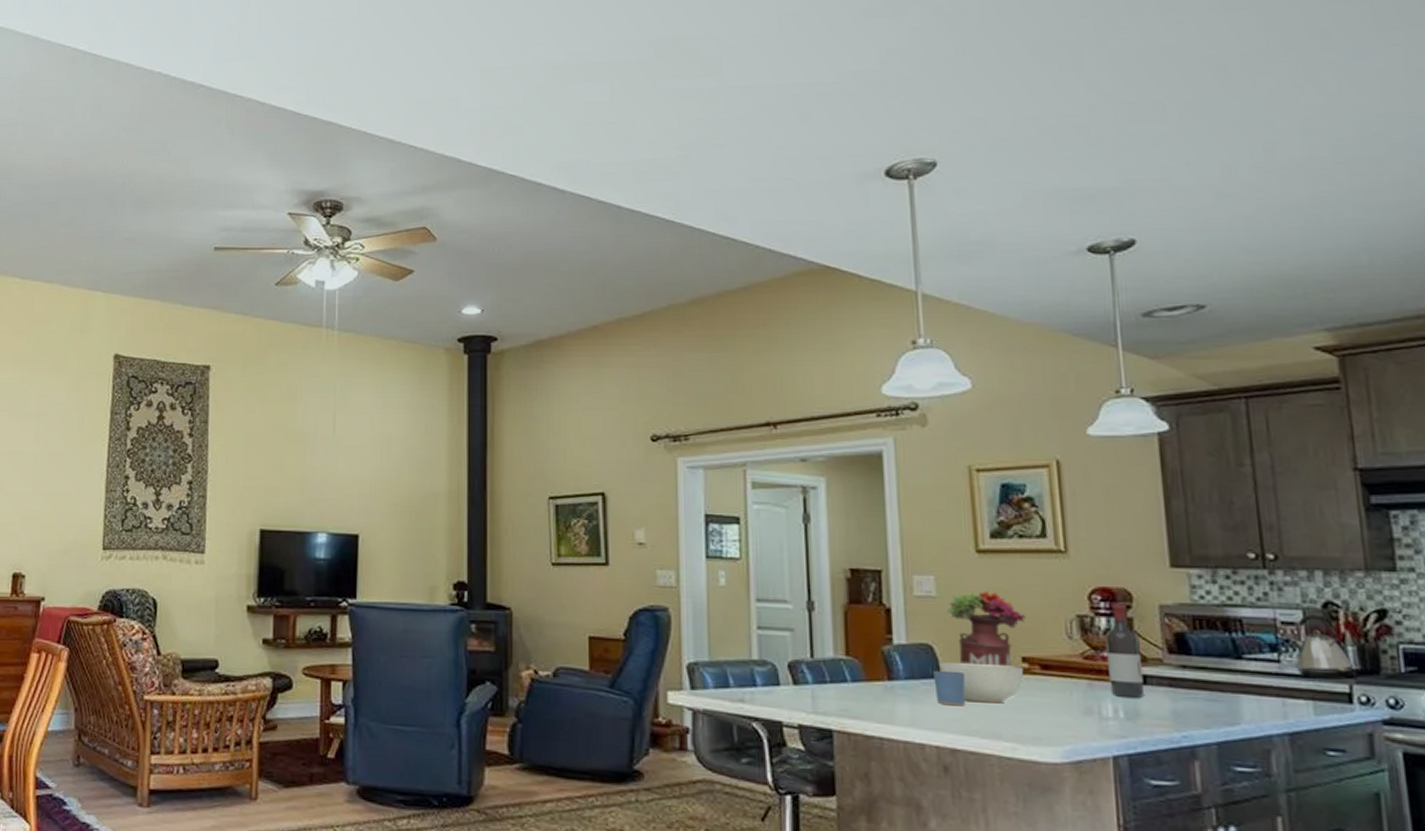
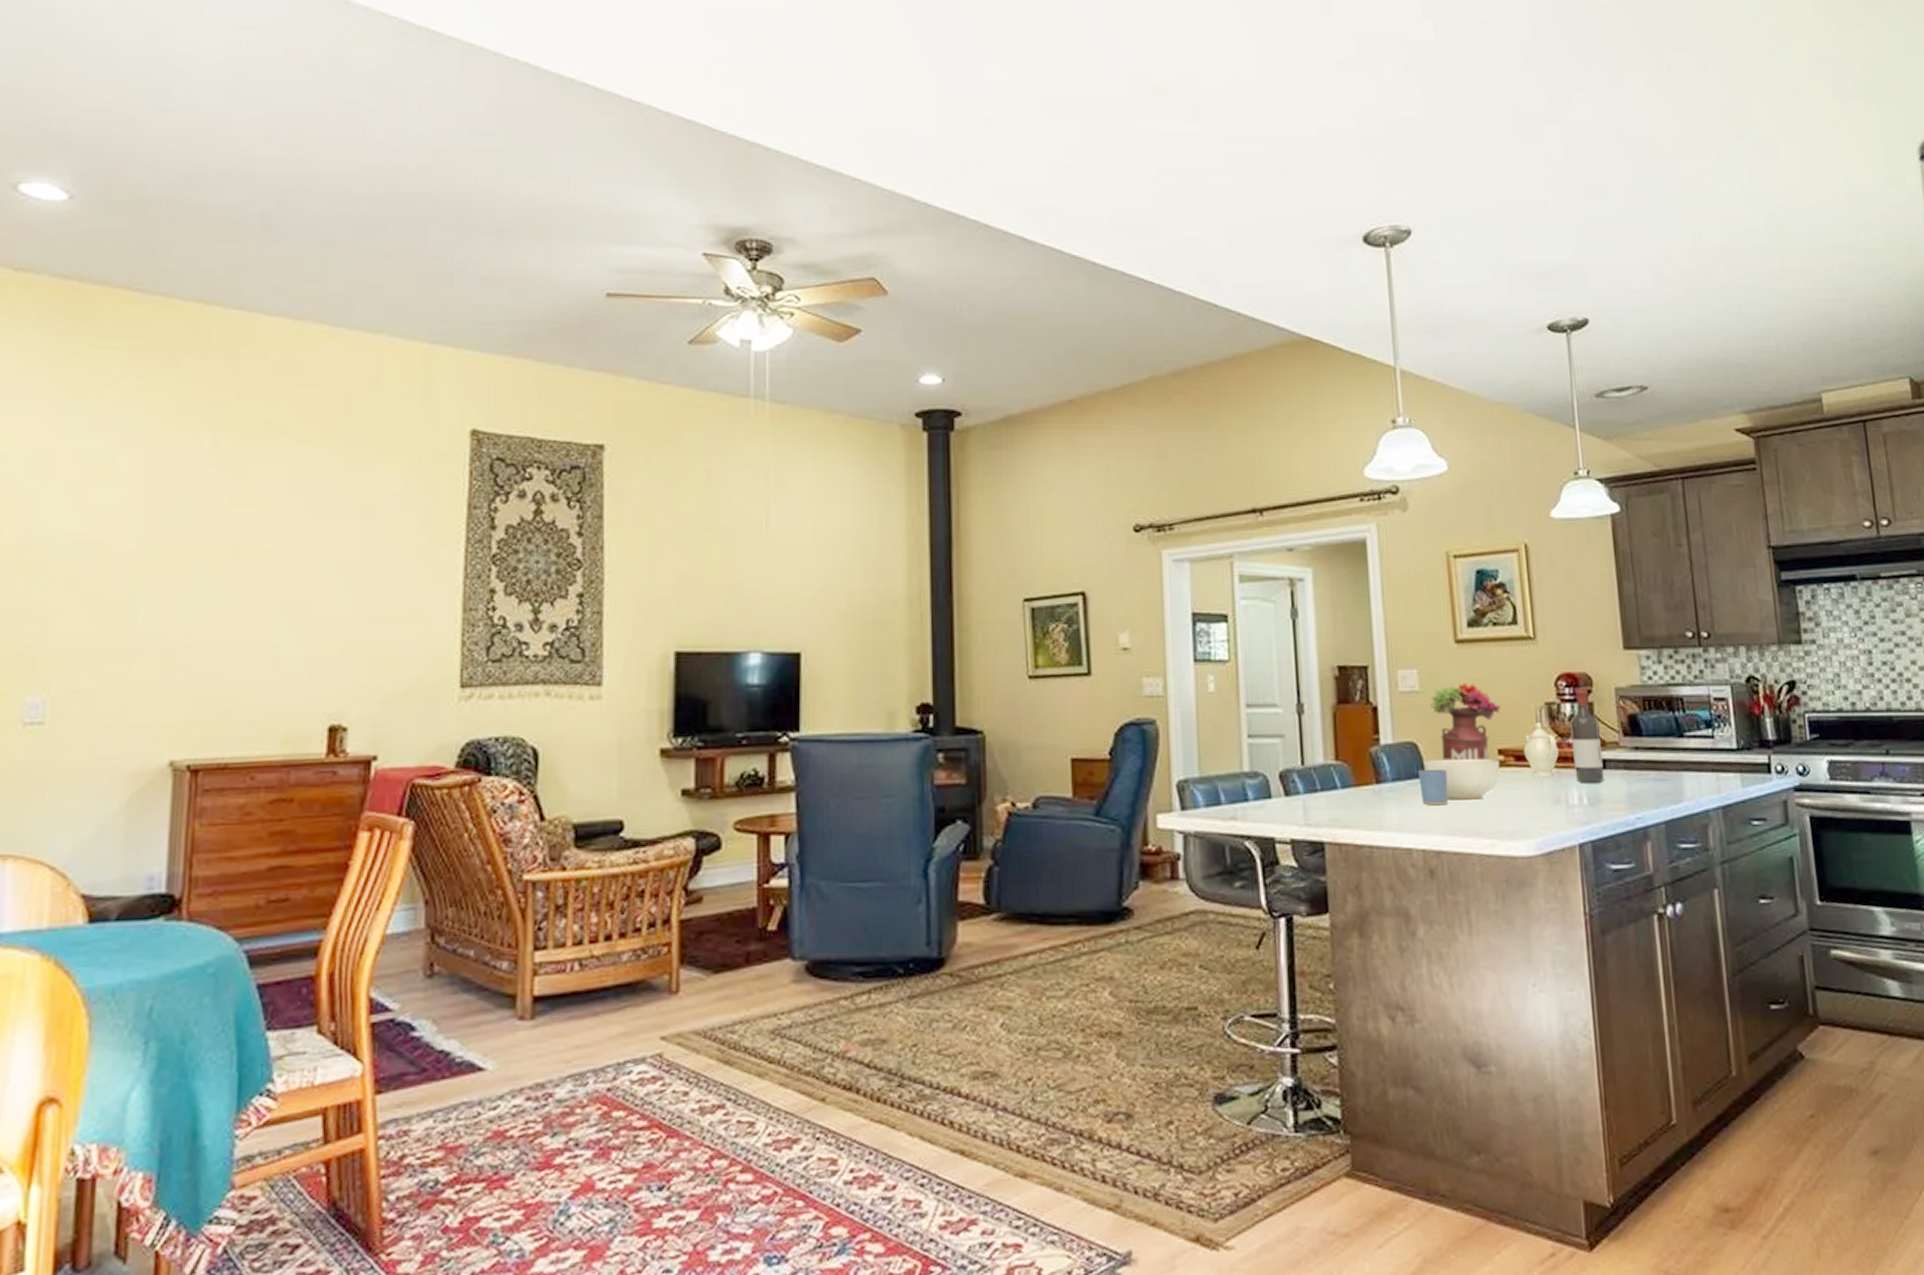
teapot: none [1050,633,1092,689] -> present [1523,721,1559,778]
kettle: present [1296,615,1354,680] -> none [1726,690,1771,752]

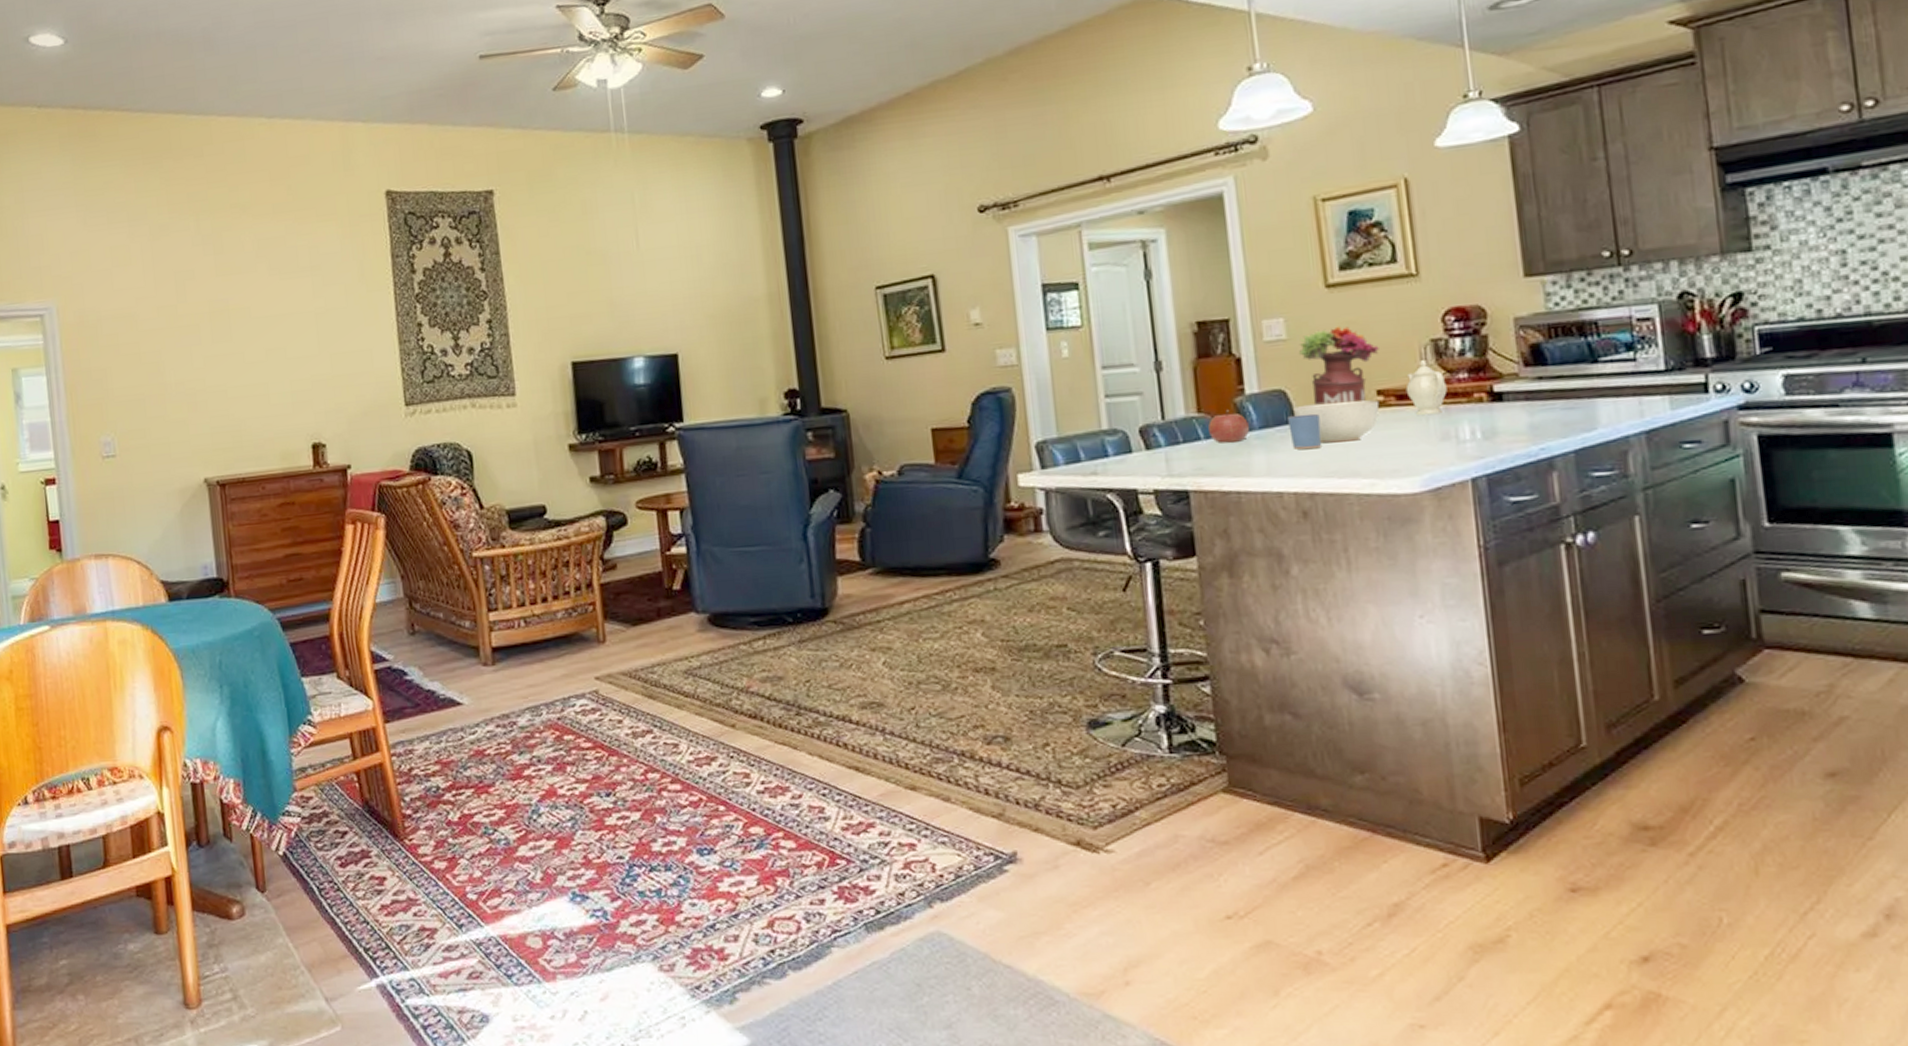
fruit: none [1345,760,1383,795] -> present [1208,410,1249,444]
wine bottle: present [1569,687,1605,785] -> none [1459,320,1502,419]

